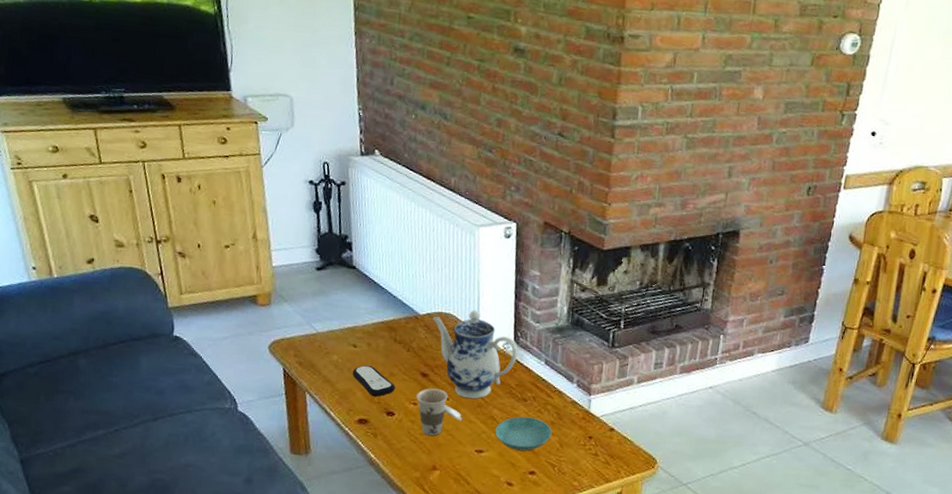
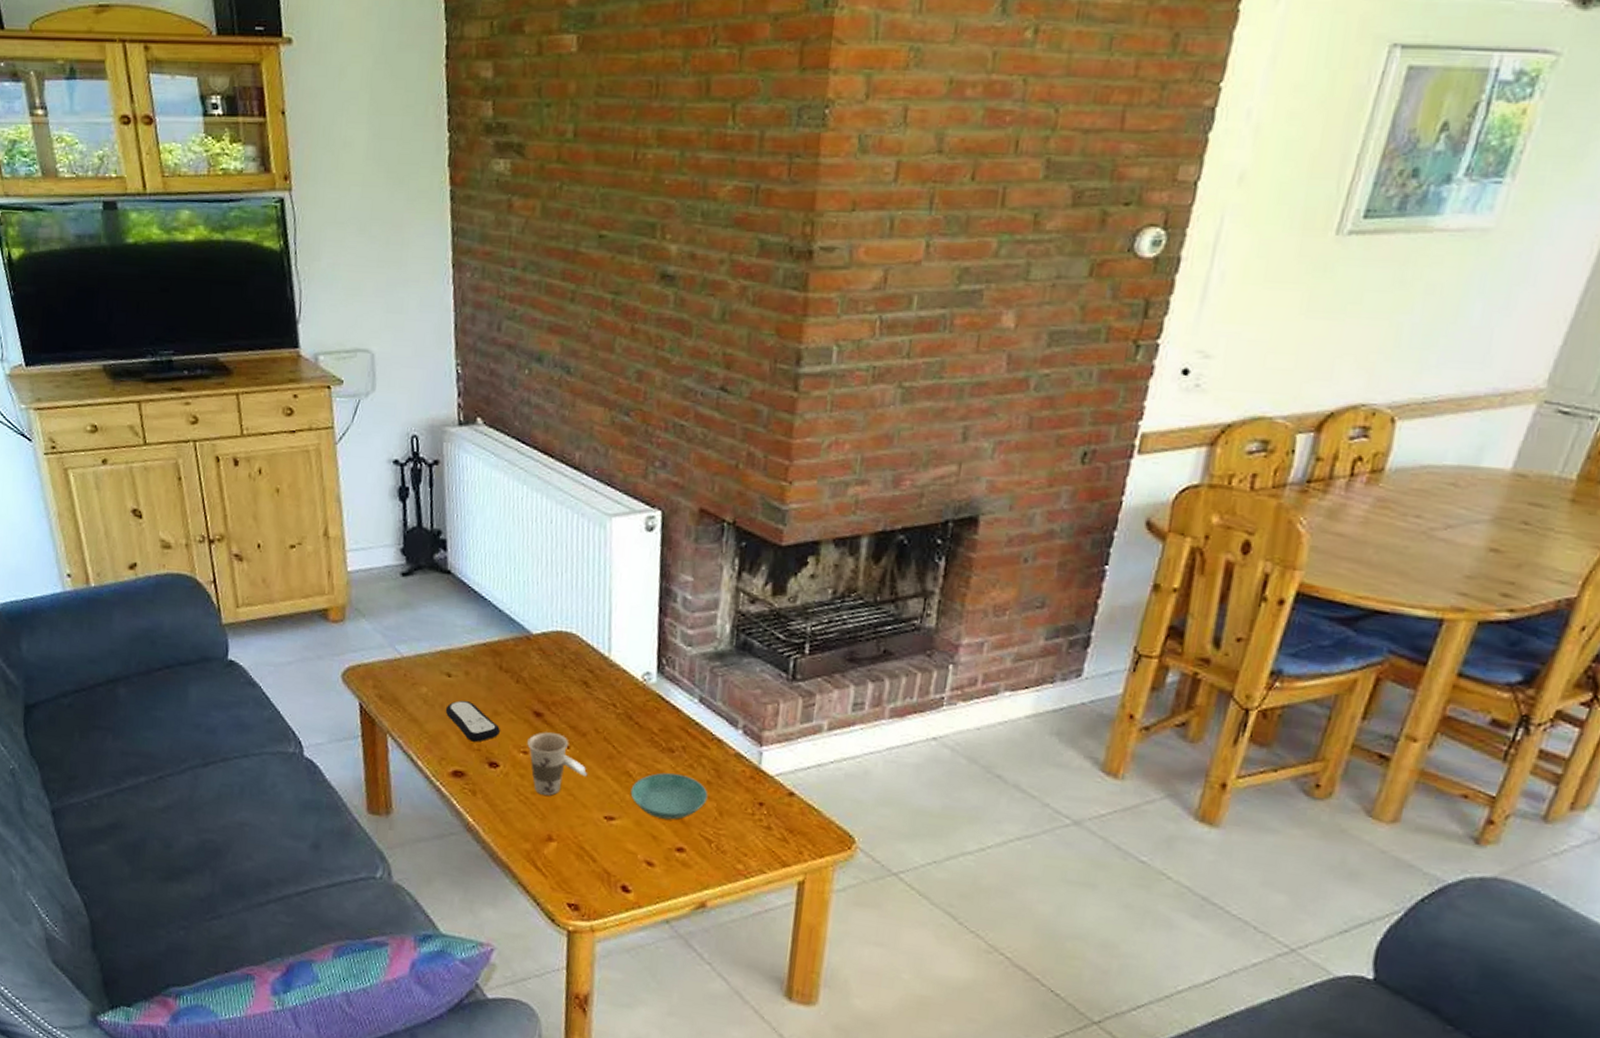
teapot: present [432,310,519,399] -> none [548,628,663,748]

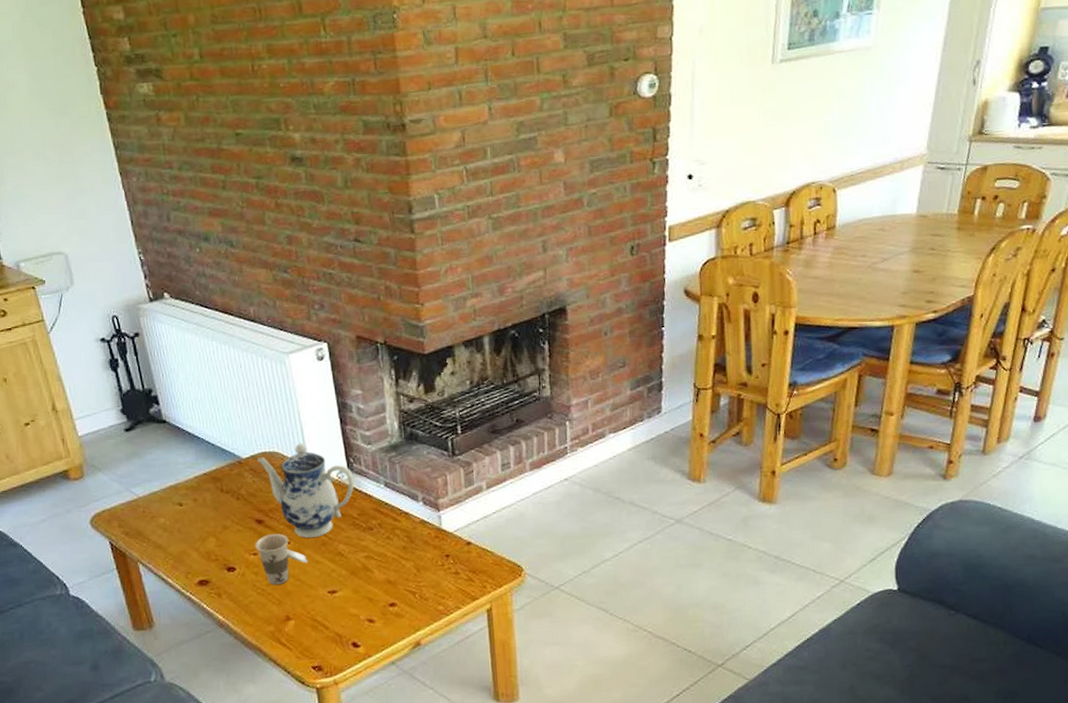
remote control: present [445,700,500,742] -> none [183,522,231,554]
teapot: none [548,628,663,748] -> present [256,443,355,539]
saucer: present [630,773,708,820] -> none [345,546,406,584]

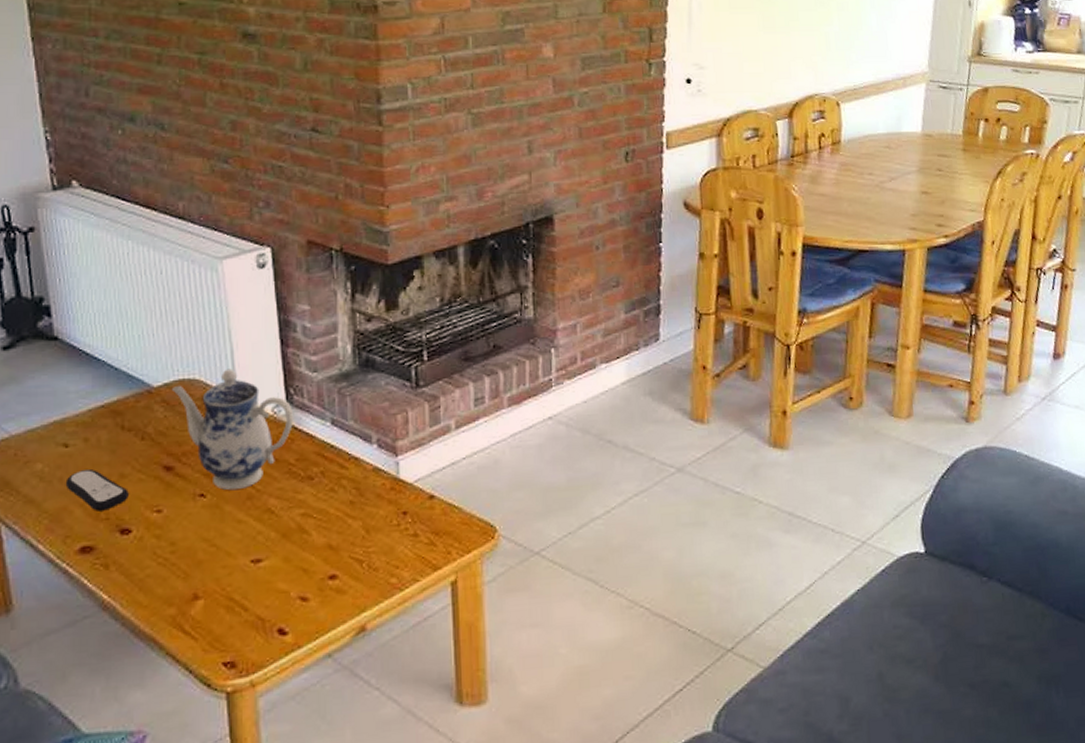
remote control: none [183,522,231,554] -> present [65,468,129,511]
cup: present [255,533,309,585] -> none [160,484,228,552]

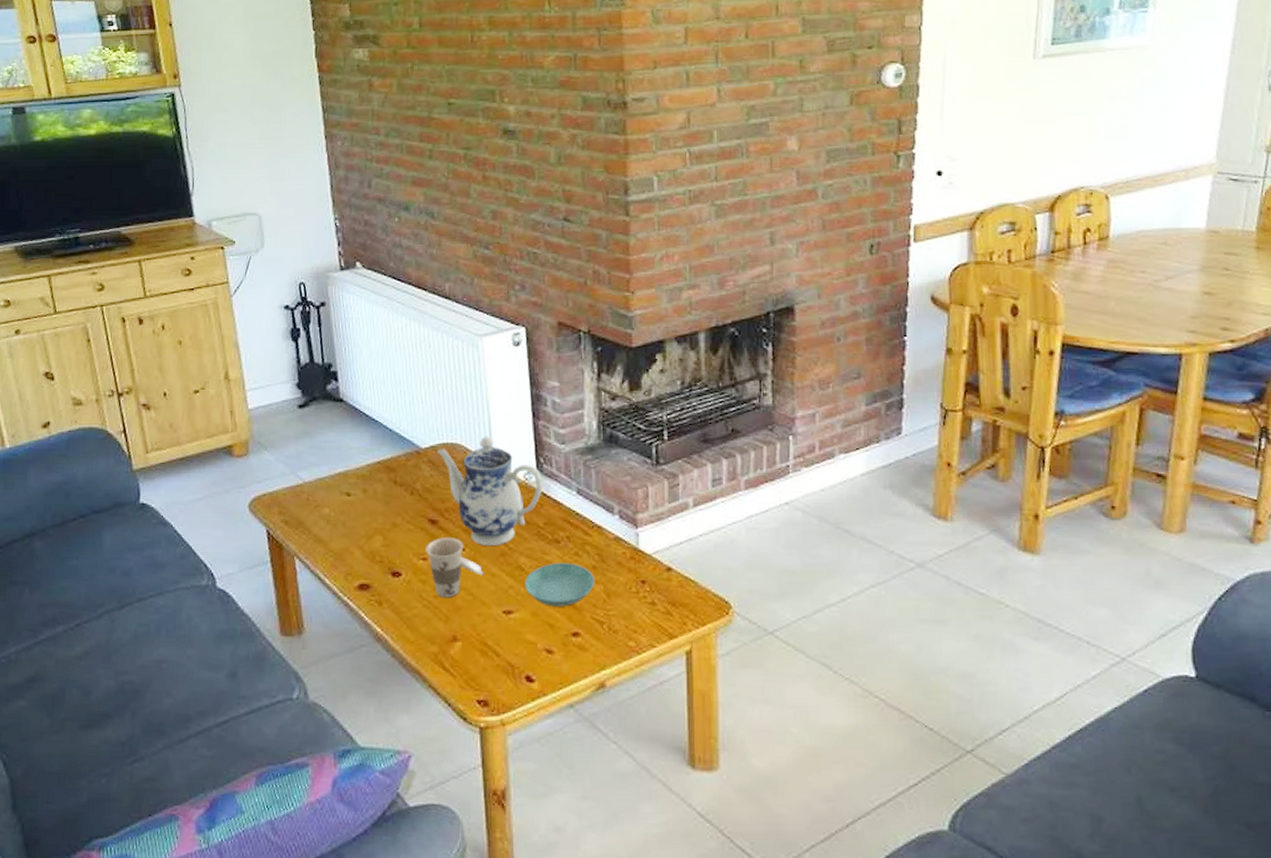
remote control: present [65,468,129,511] -> none [347,516,399,554]
cup: none [160,484,228,552] -> present [426,538,484,597]
saucer: none [275,500,353,550] -> present [524,563,595,607]

